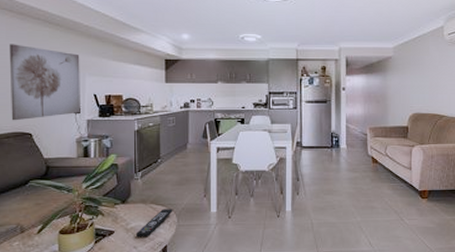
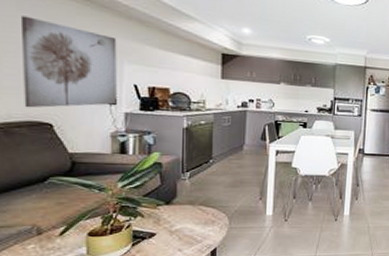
remote control: present [135,209,173,238] -> none [180,211,225,240]

